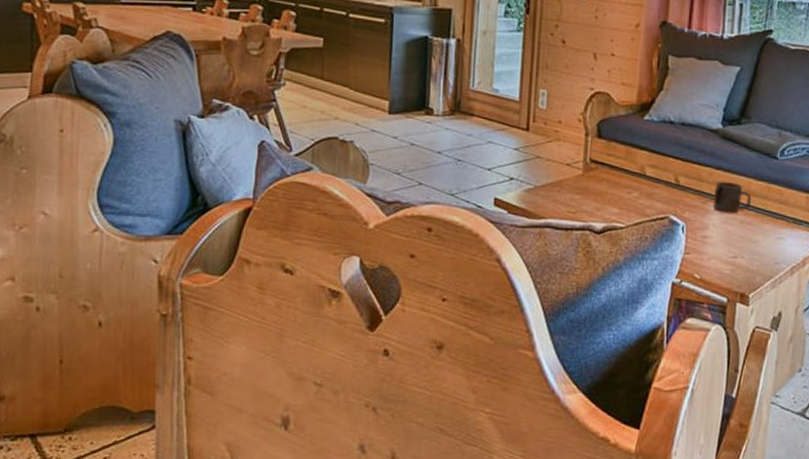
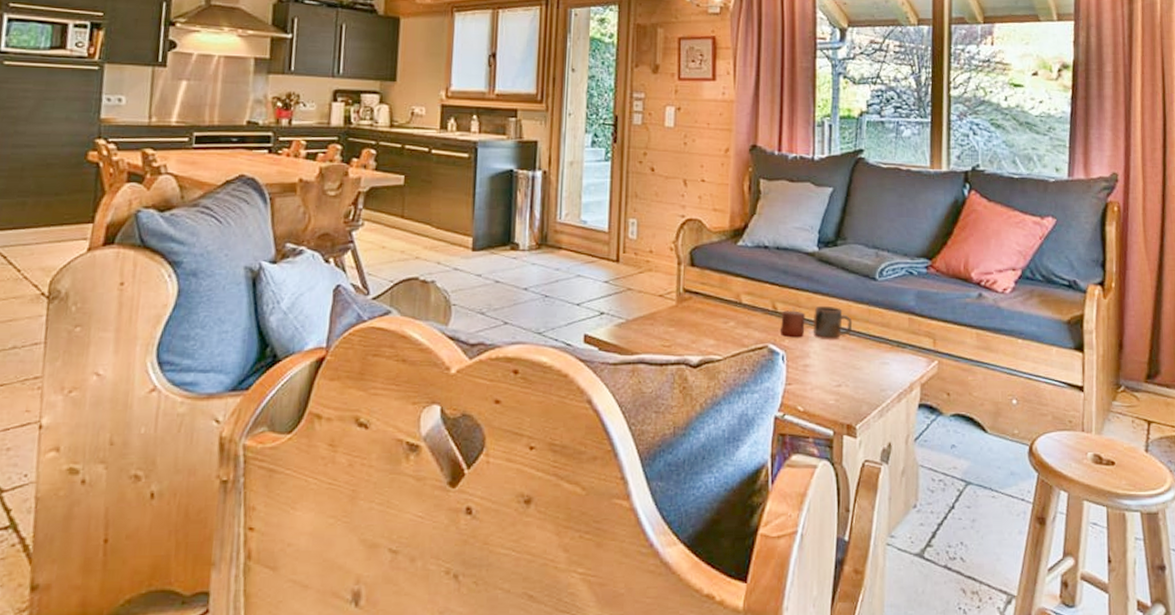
candle: none [682,181,706,211] -> present [781,306,805,338]

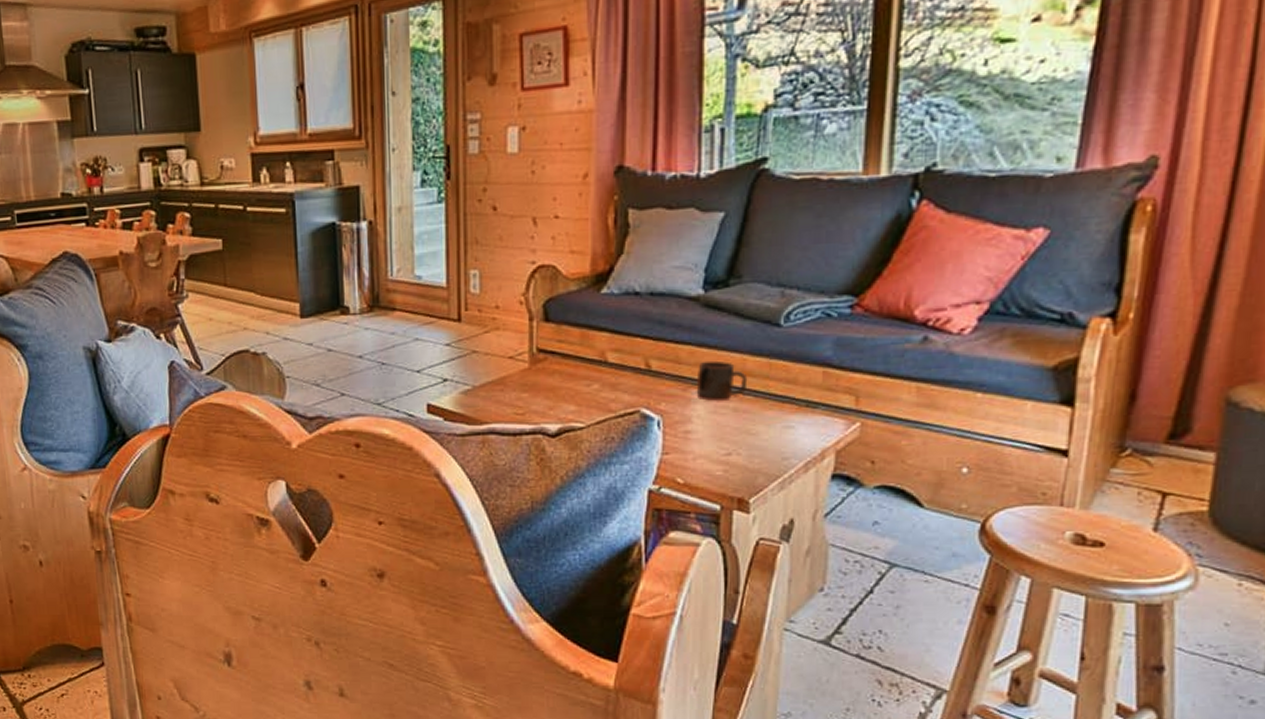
candle: present [781,306,805,338] -> none [656,363,686,401]

